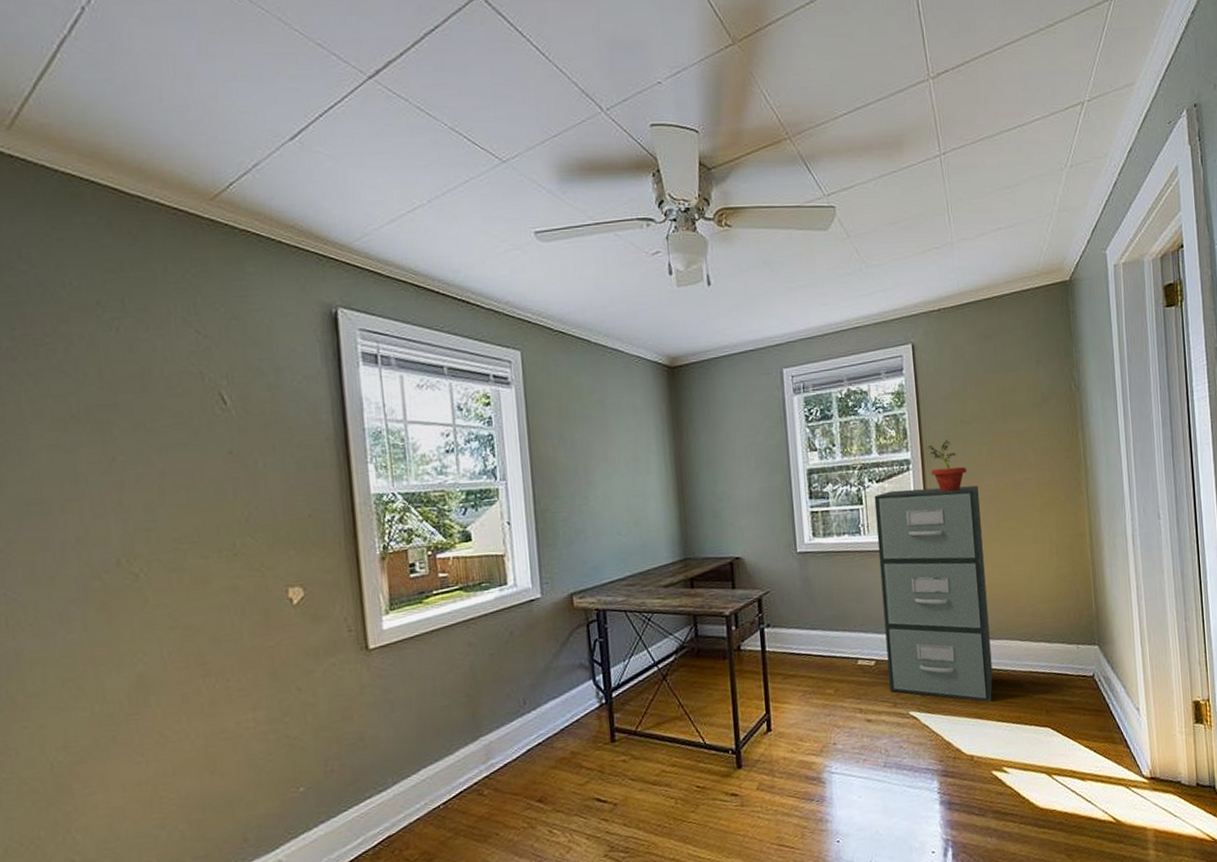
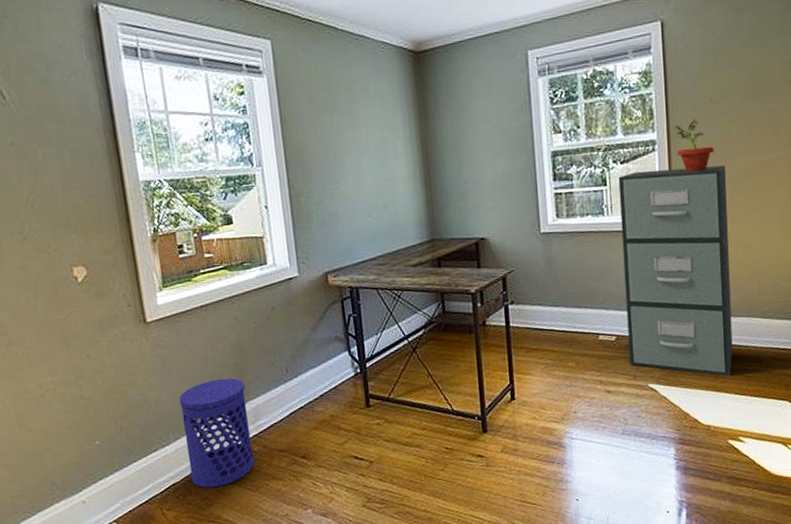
waste bin: none [400,711,484,840] -> present [179,378,255,488]

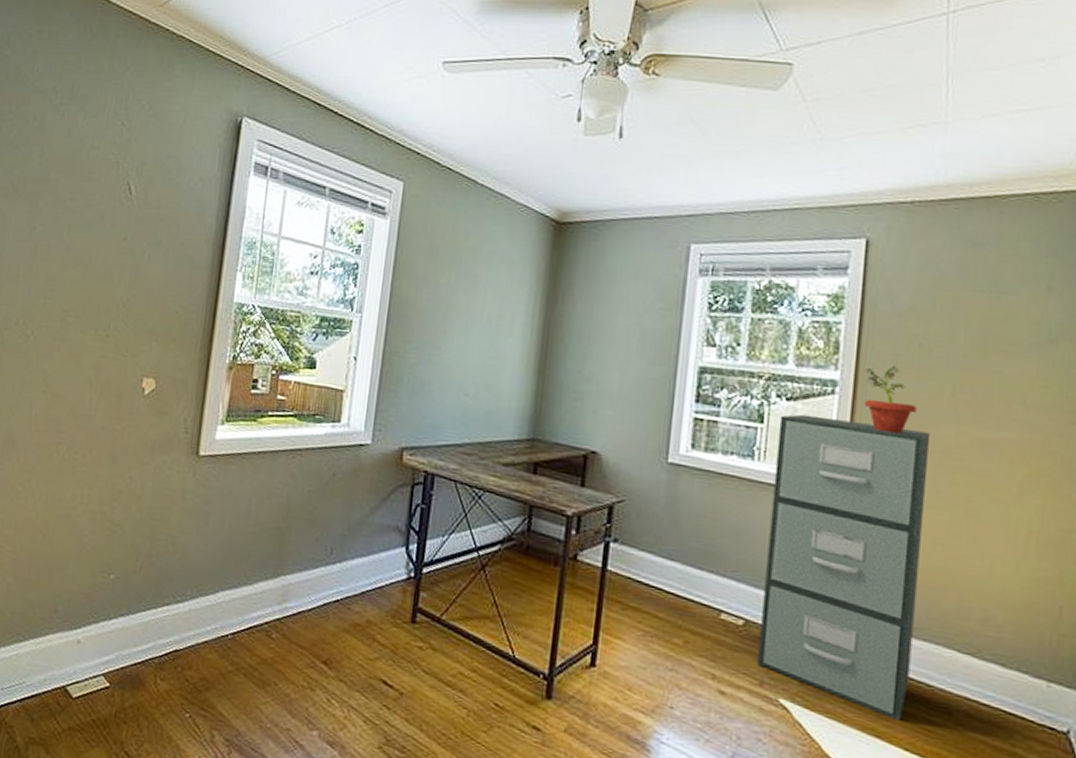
waste bin: present [179,378,255,488] -> none [195,539,282,670]

